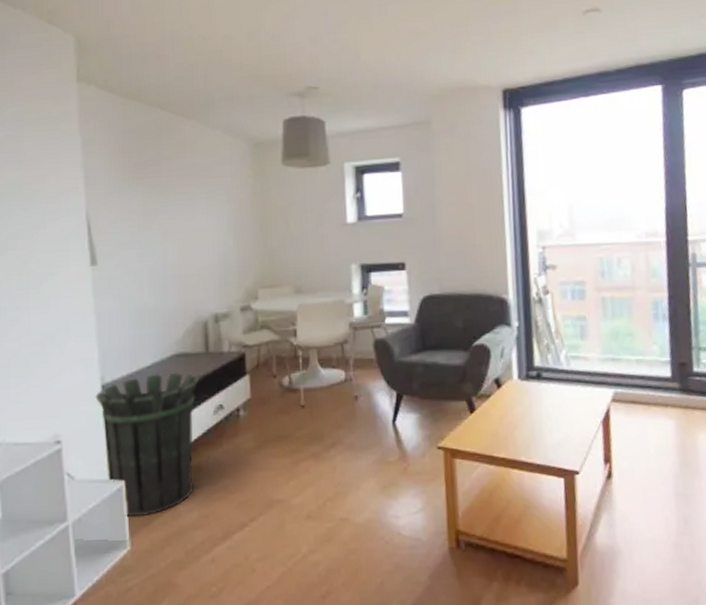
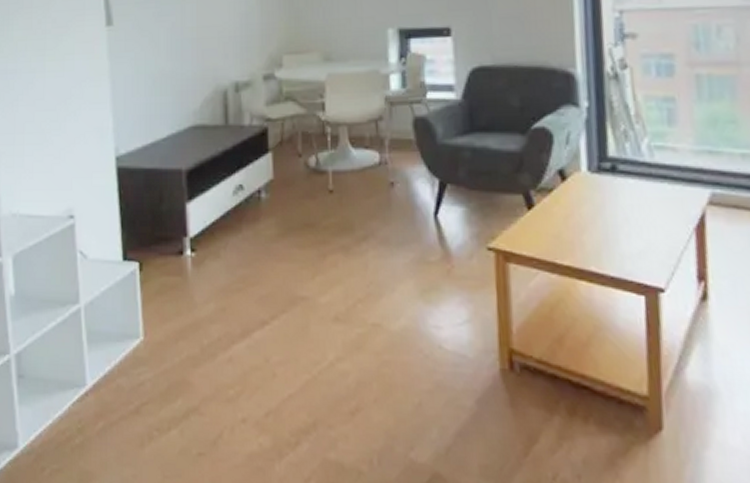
waste bin: present [95,372,199,518] -> none [109,146,217,305]

